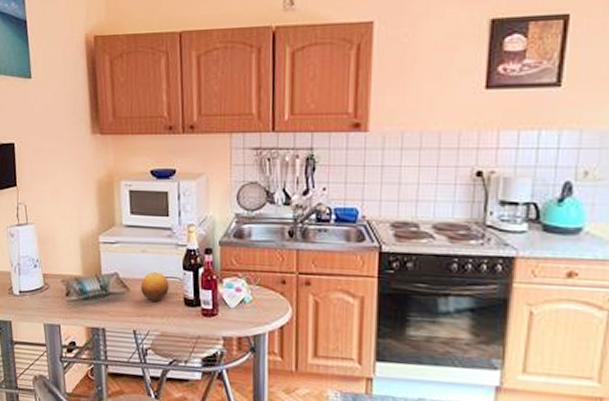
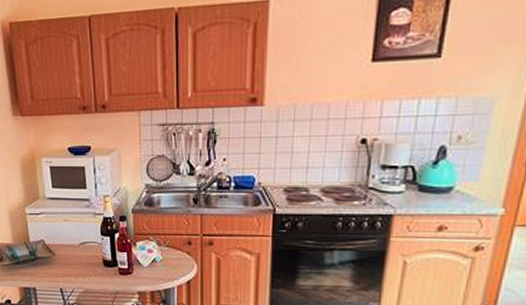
fruit: present [141,271,169,301] -> none [65,238,90,263]

